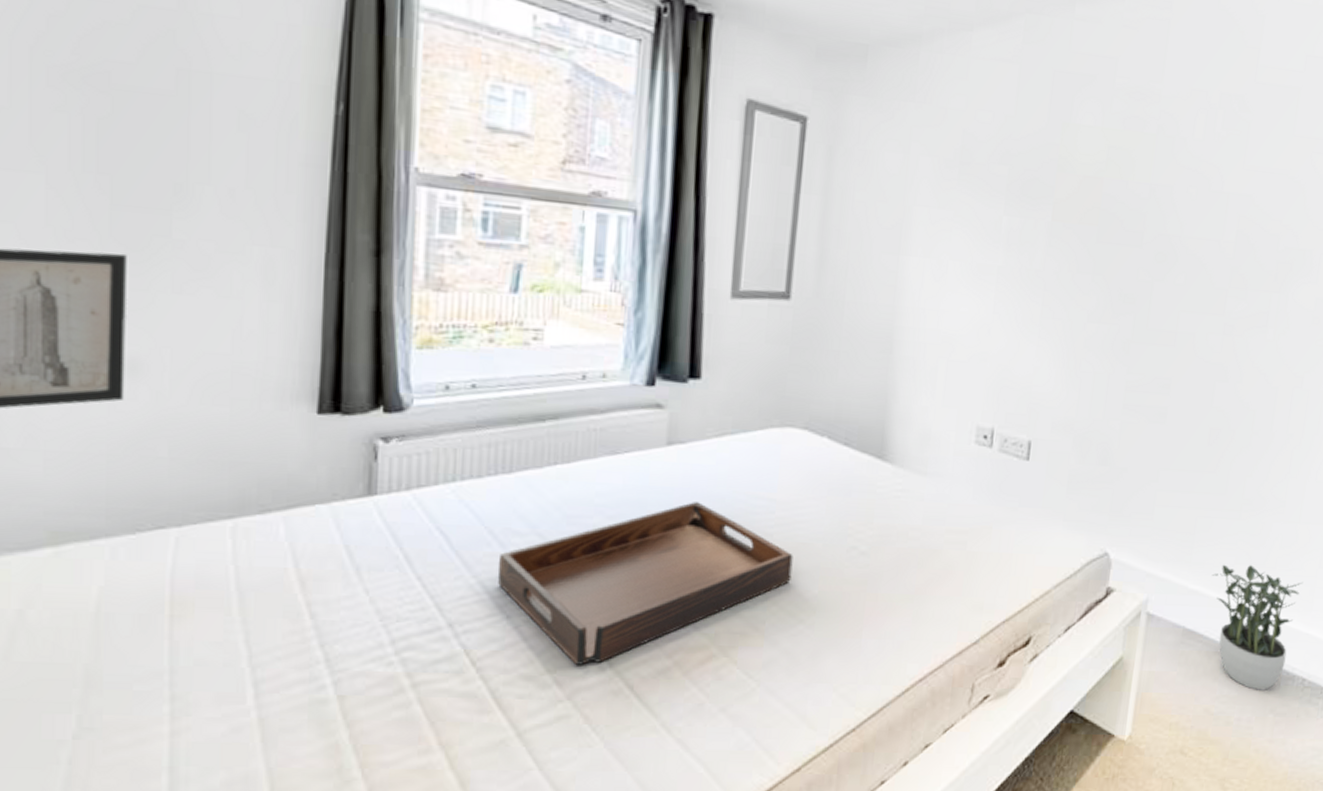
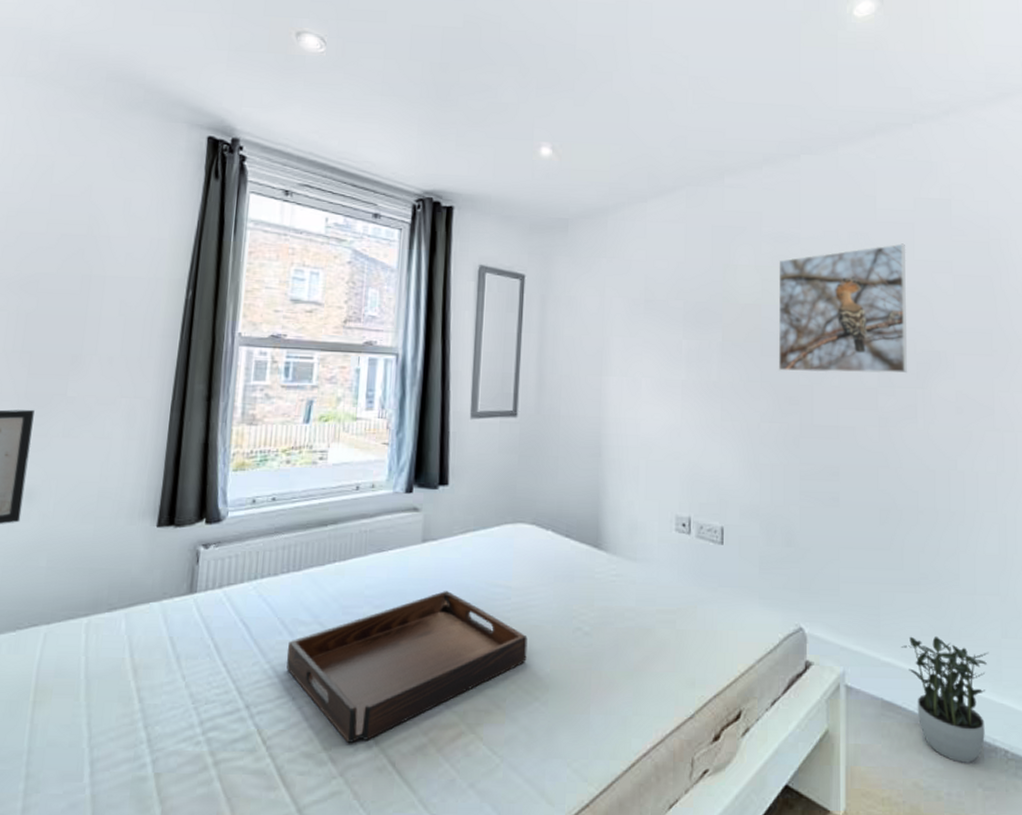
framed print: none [1115,113,1287,274] -> present [778,243,907,374]

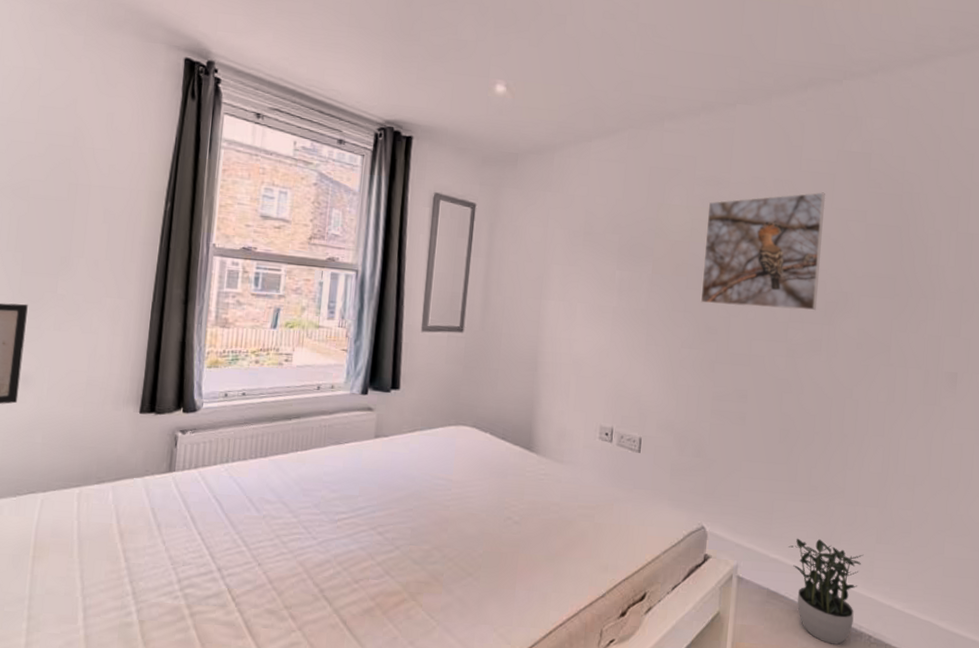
serving tray: present [286,591,528,743] -> none [254,480,465,603]

